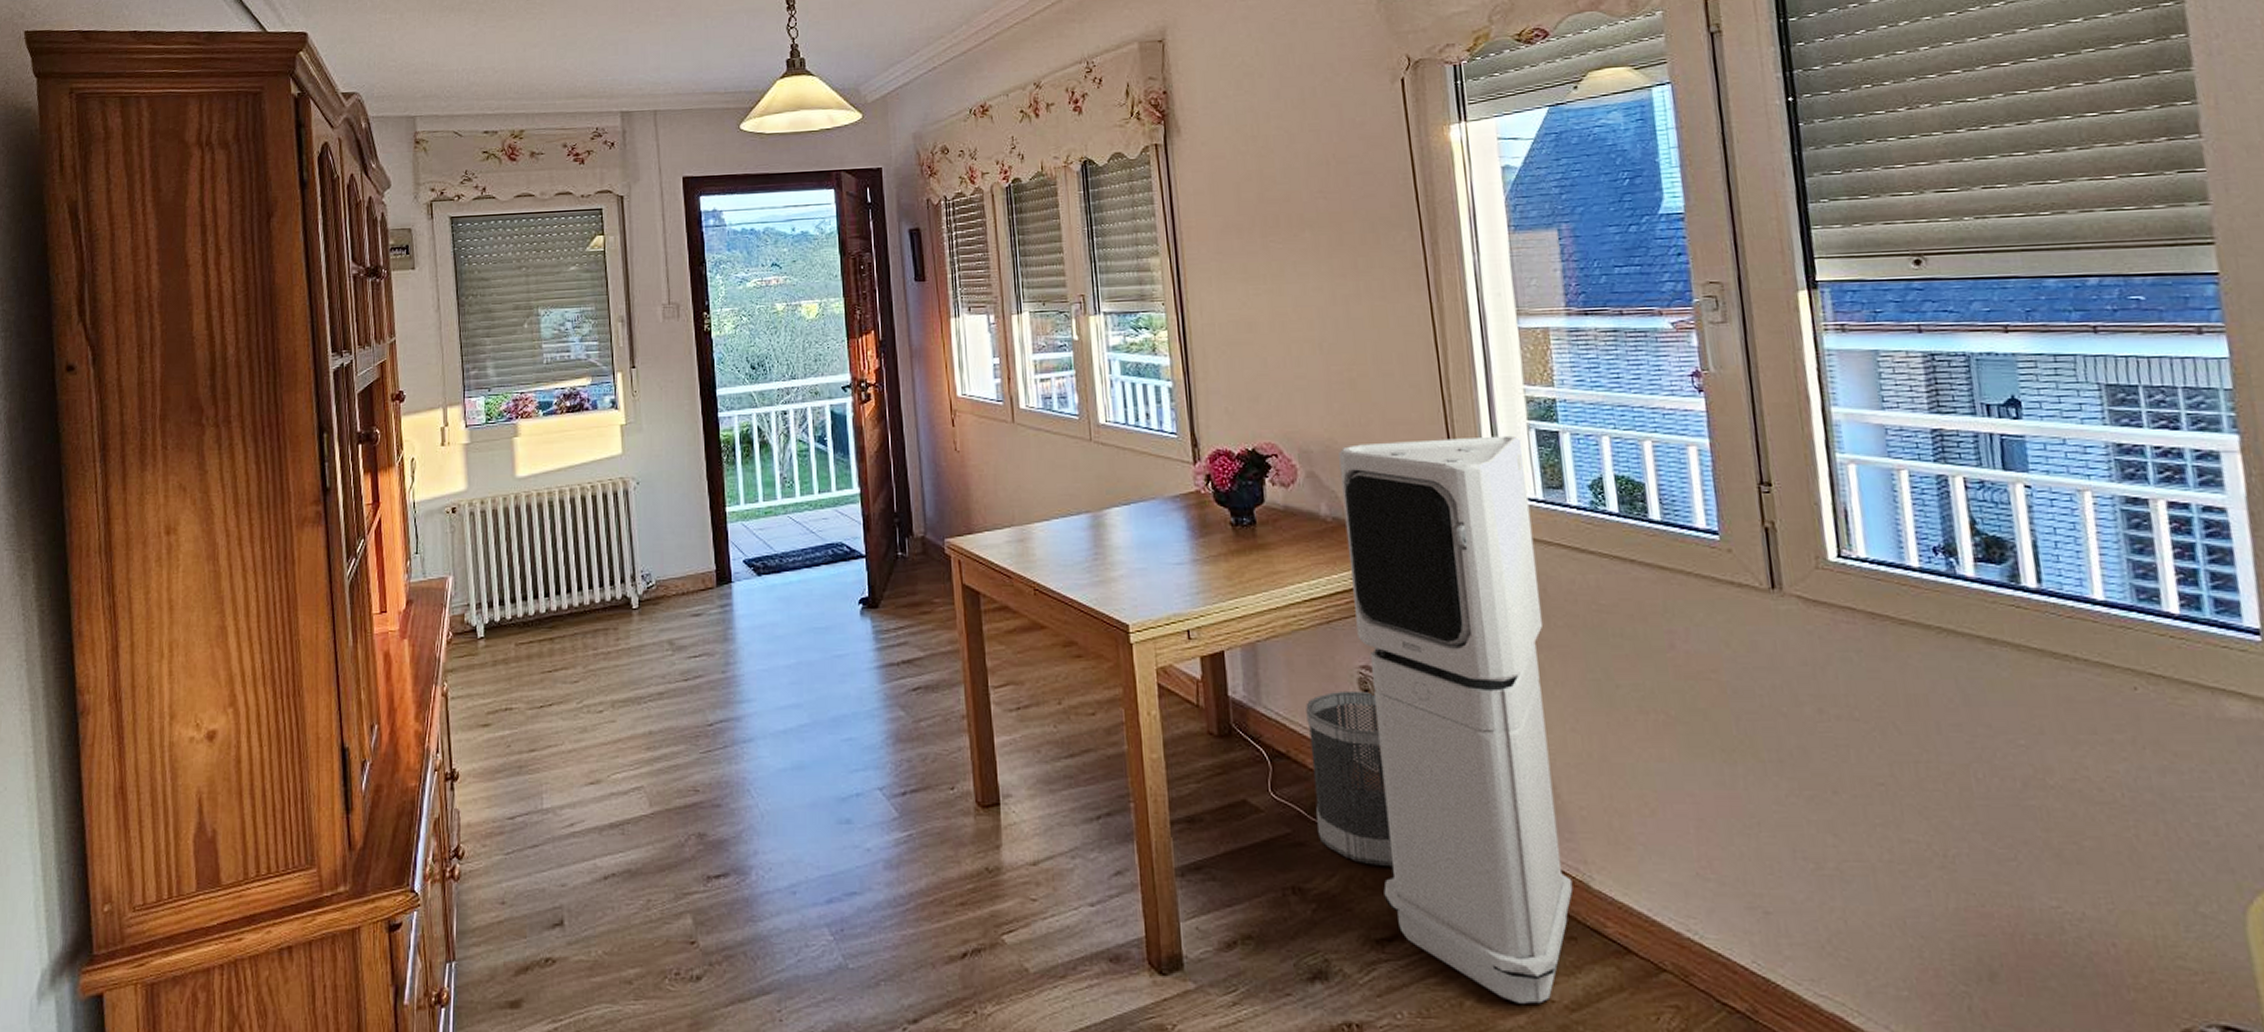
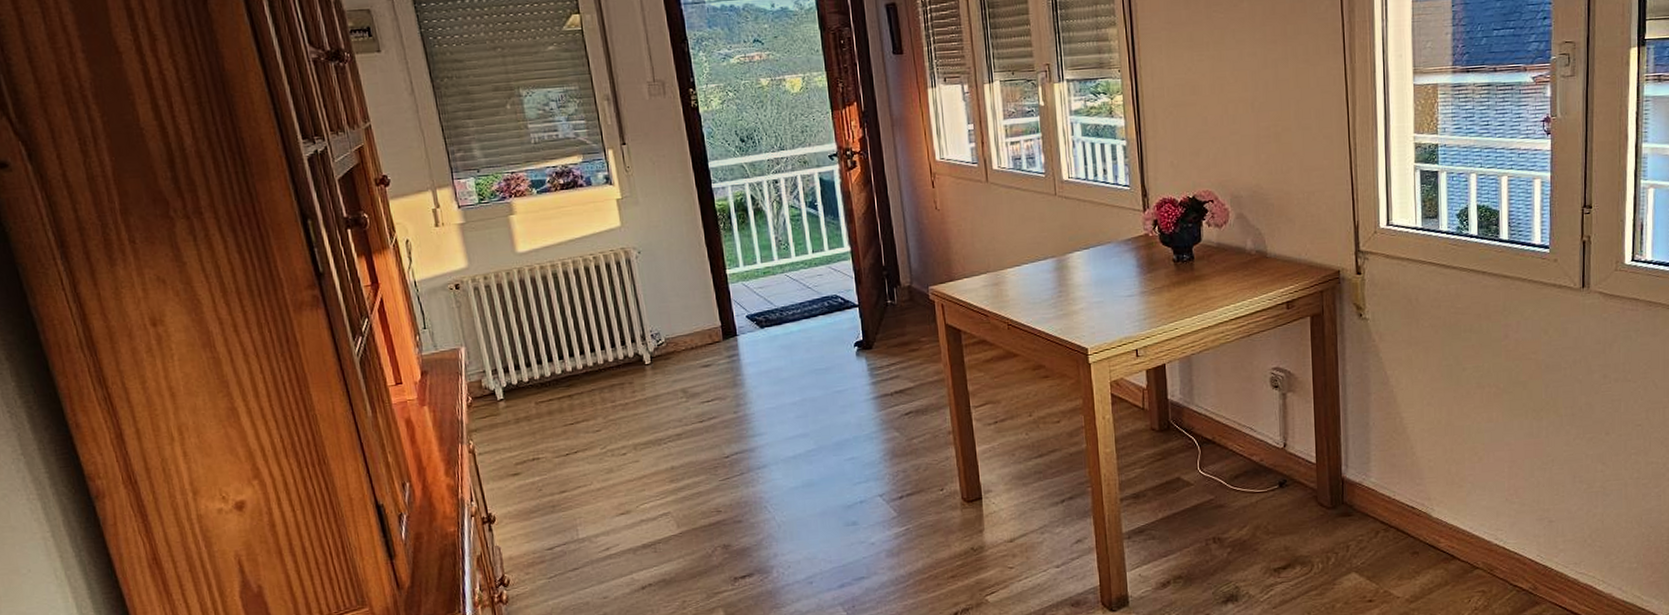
wastebasket: present [1305,690,1393,867] -> none [1229,387,1290,517]
air purifier: present [1339,435,1573,1004] -> none [1263,176,1419,602]

